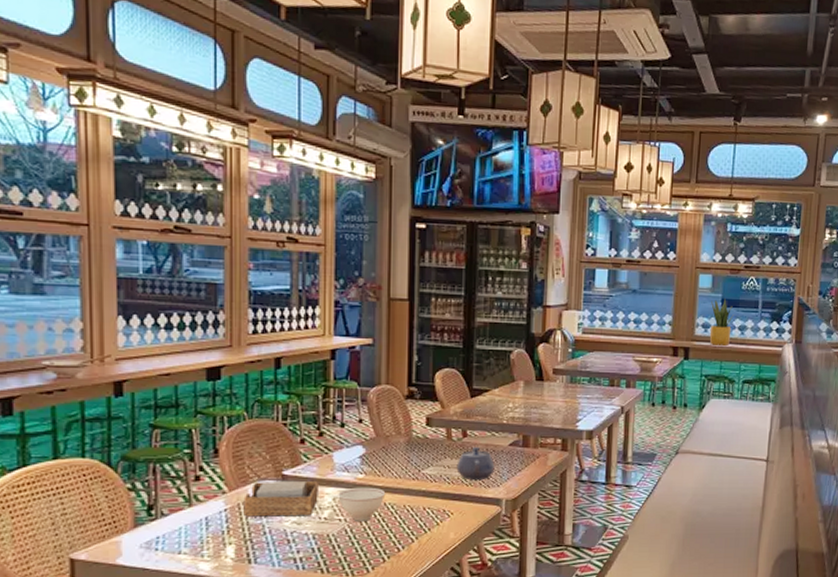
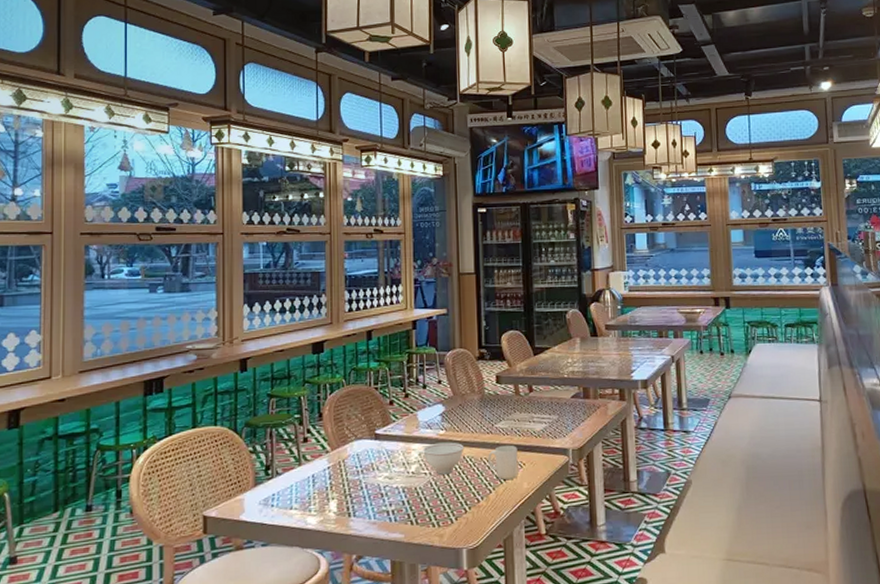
napkin holder: present [243,480,318,517] -> none [343,438,406,474]
cup: none [412,492,446,529] -> present [488,445,518,480]
teapot: present [456,447,495,480] -> none [525,401,560,431]
planter: present [709,299,734,347] -> none [745,250,768,294]

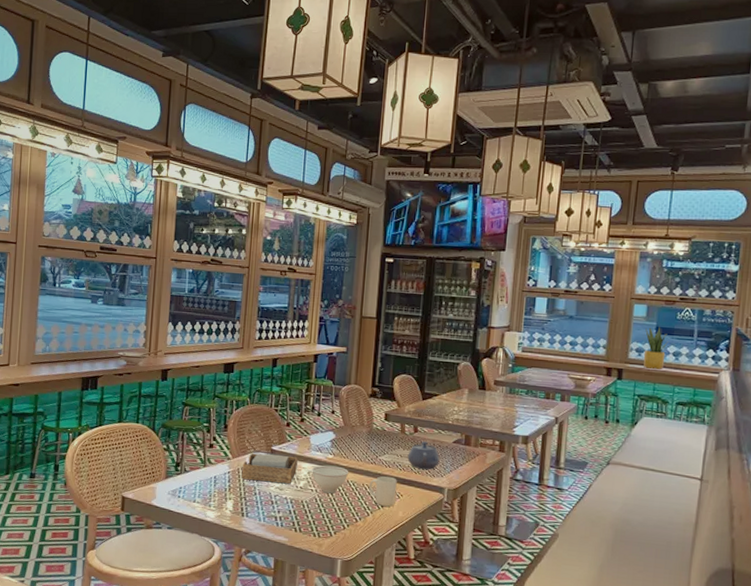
napkin holder: none [343,438,406,474] -> present [241,453,298,484]
teapot: none [525,401,560,431] -> present [407,441,440,470]
planter: none [745,250,768,294] -> present [643,327,668,370]

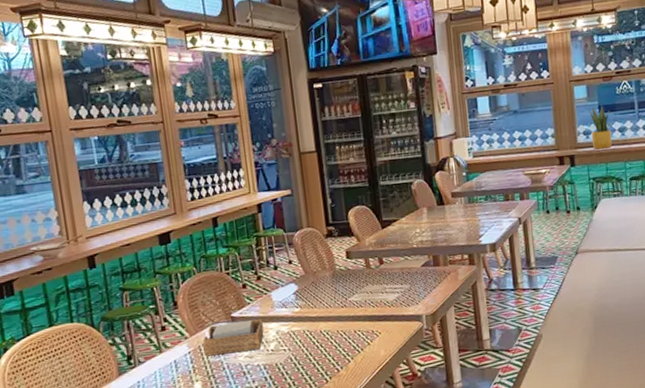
bowl: present [312,465,349,494] -> none [280,318,321,350]
cup: present [369,476,397,507] -> none [344,316,375,349]
teapot: present [407,441,440,470] -> none [377,272,412,302]

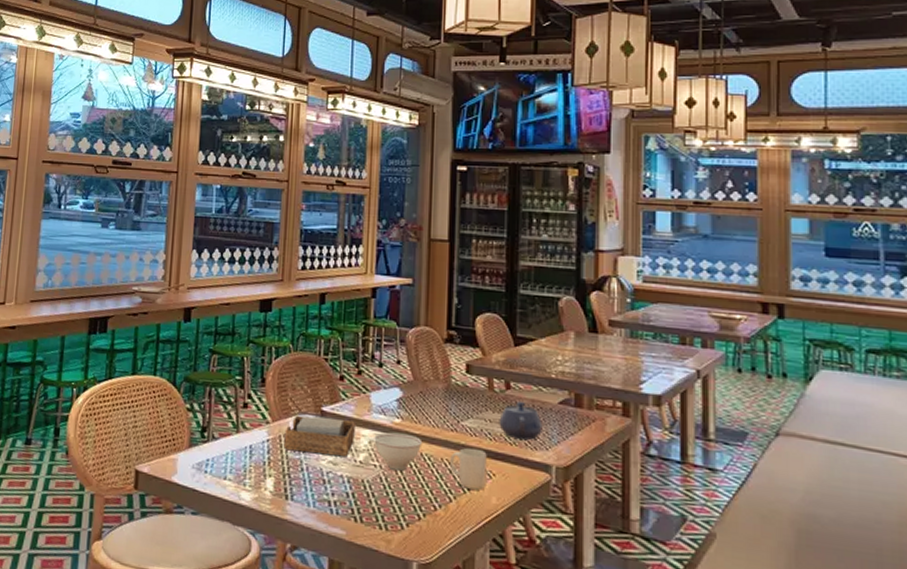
bowl: none [280,318,321,350] -> present [374,432,423,471]
cup: none [344,316,375,349] -> present [450,447,487,490]
teapot: none [377,272,412,302] -> present [499,402,543,440]
planter: present [589,105,612,150] -> none [810,247,844,306]

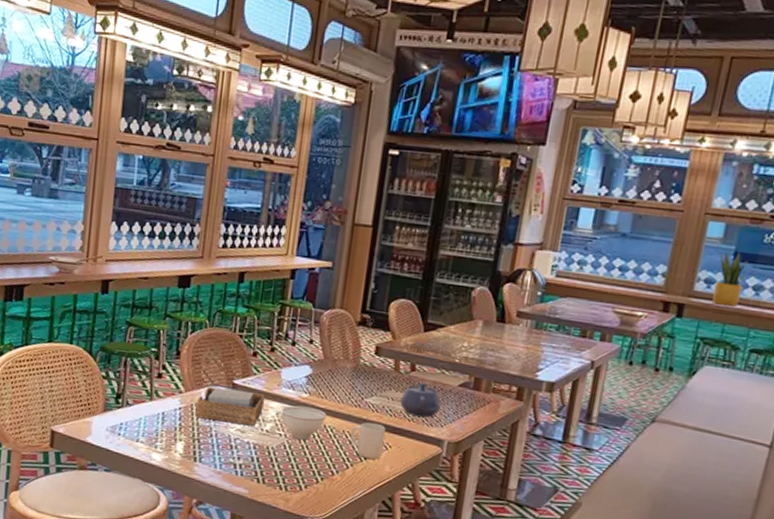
planter: none [810,247,844,306] -> present [712,252,748,308]

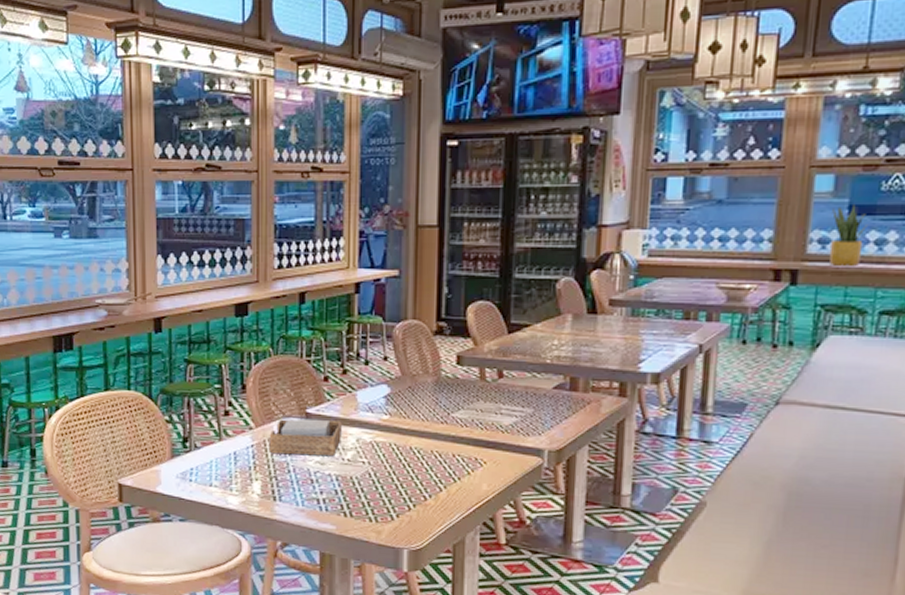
bowl: present [281,405,327,440] -> none [362,429,412,465]
cup: present [350,422,386,460] -> none [440,438,478,478]
teapot: present [400,383,441,418] -> none [490,390,536,426]

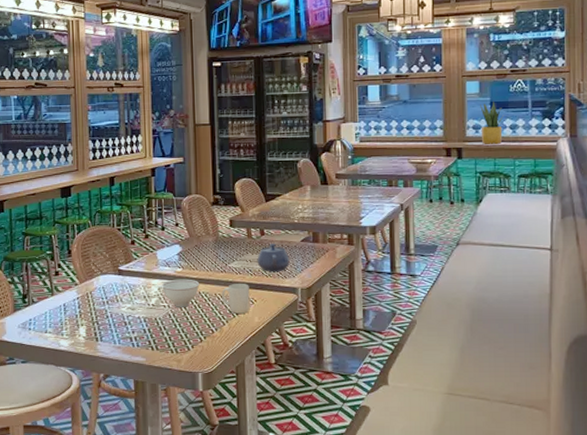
napkin holder: present [269,418,342,457] -> none [91,274,147,304]
bowl: none [362,429,412,465] -> present [162,279,200,307]
cup: none [440,438,478,478] -> present [222,283,250,314]
teapot: none [490,390,536,426] -> present [257,244,290,271]

